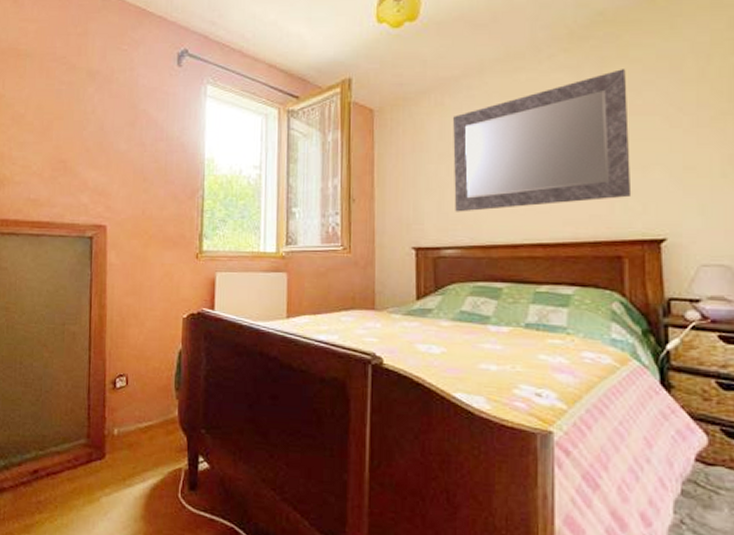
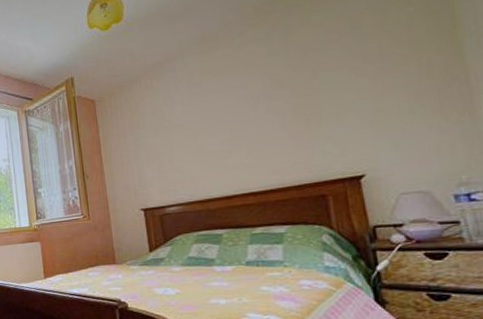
mirror: present [453,69,632,212] -> none [162,33,329,175]

